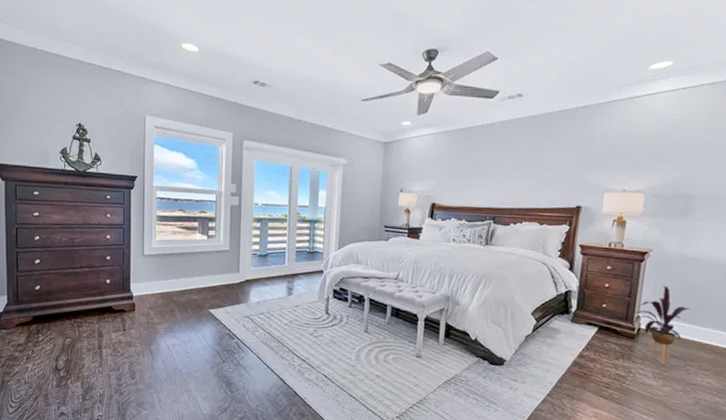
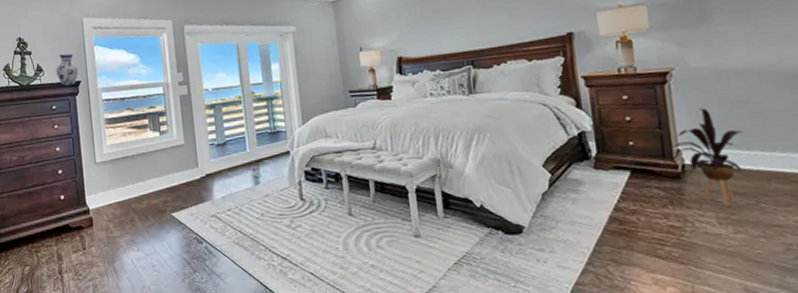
vase: none [113,147,136,180] -> present [55,53,79,87]

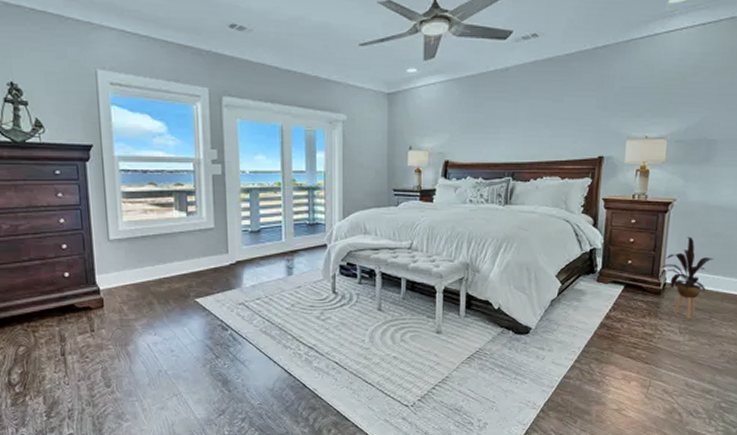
vase: present [55,53,79,87] -> none [60,110,91,150]

